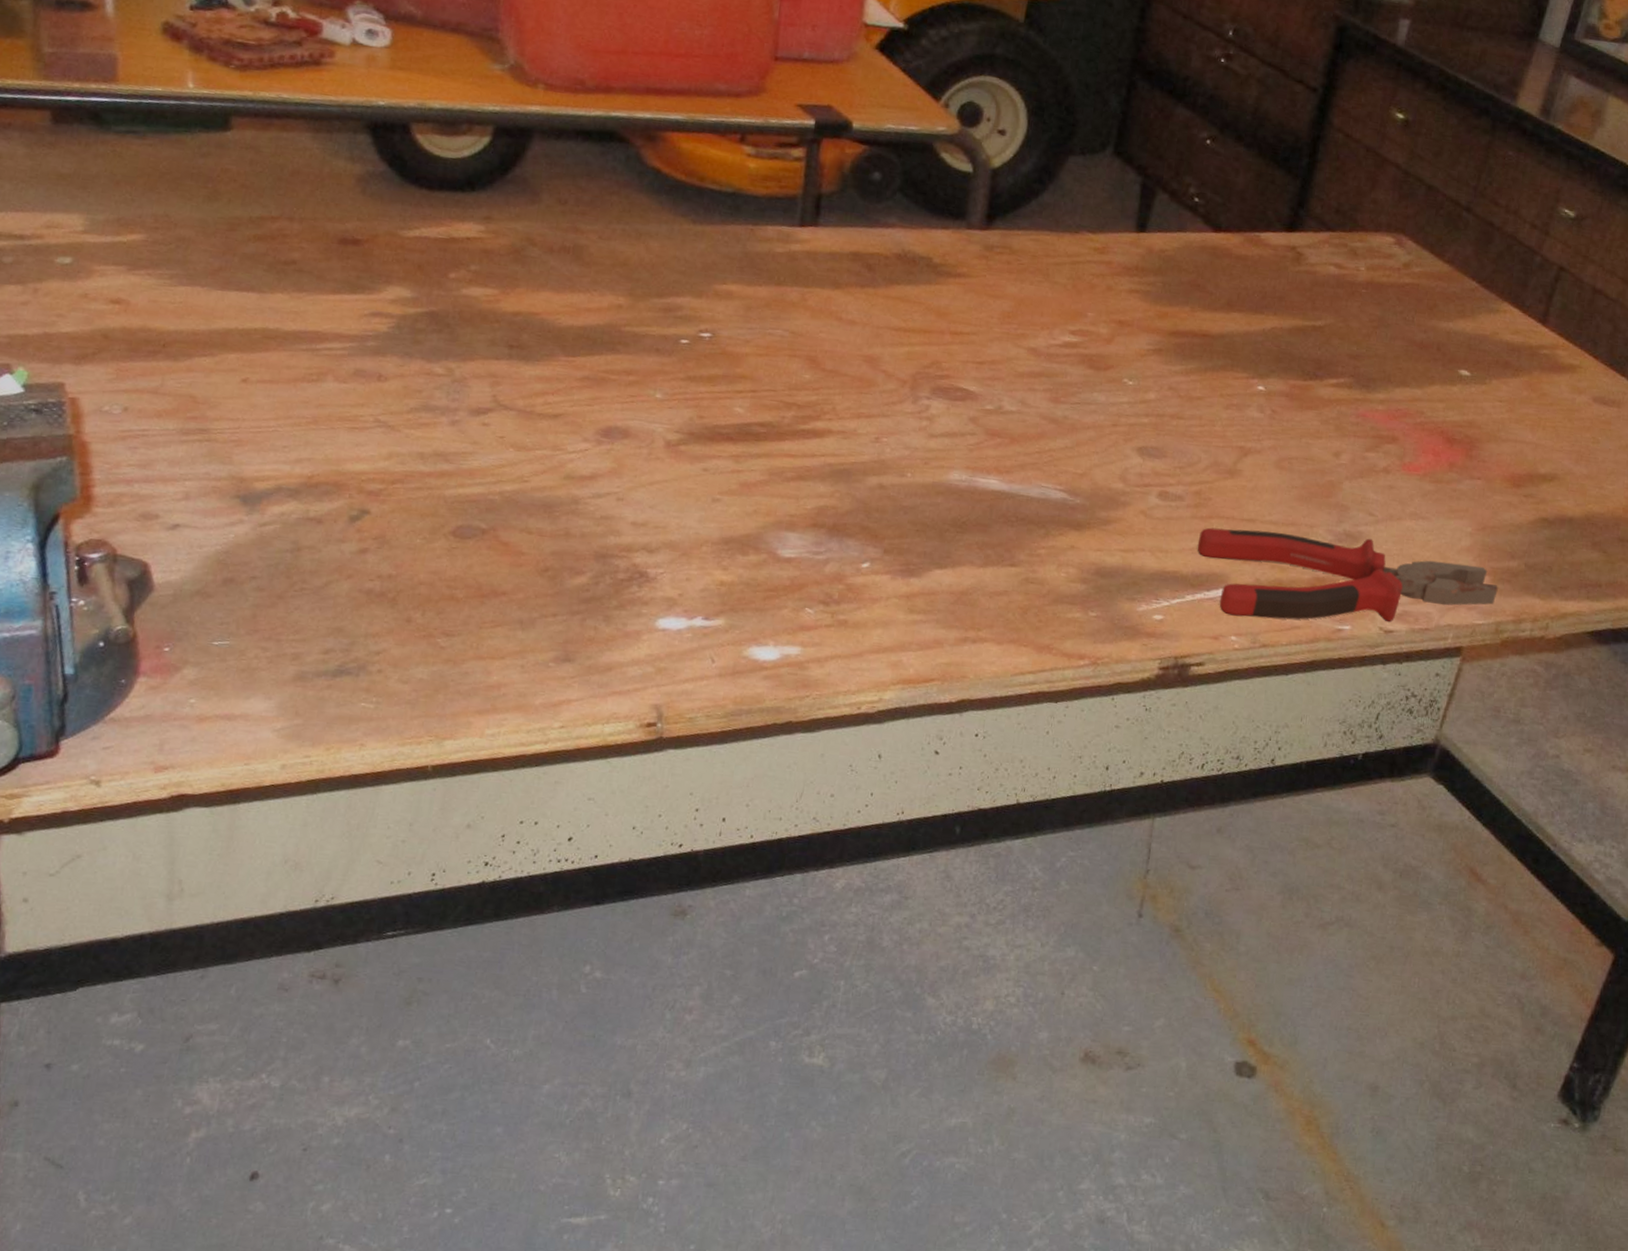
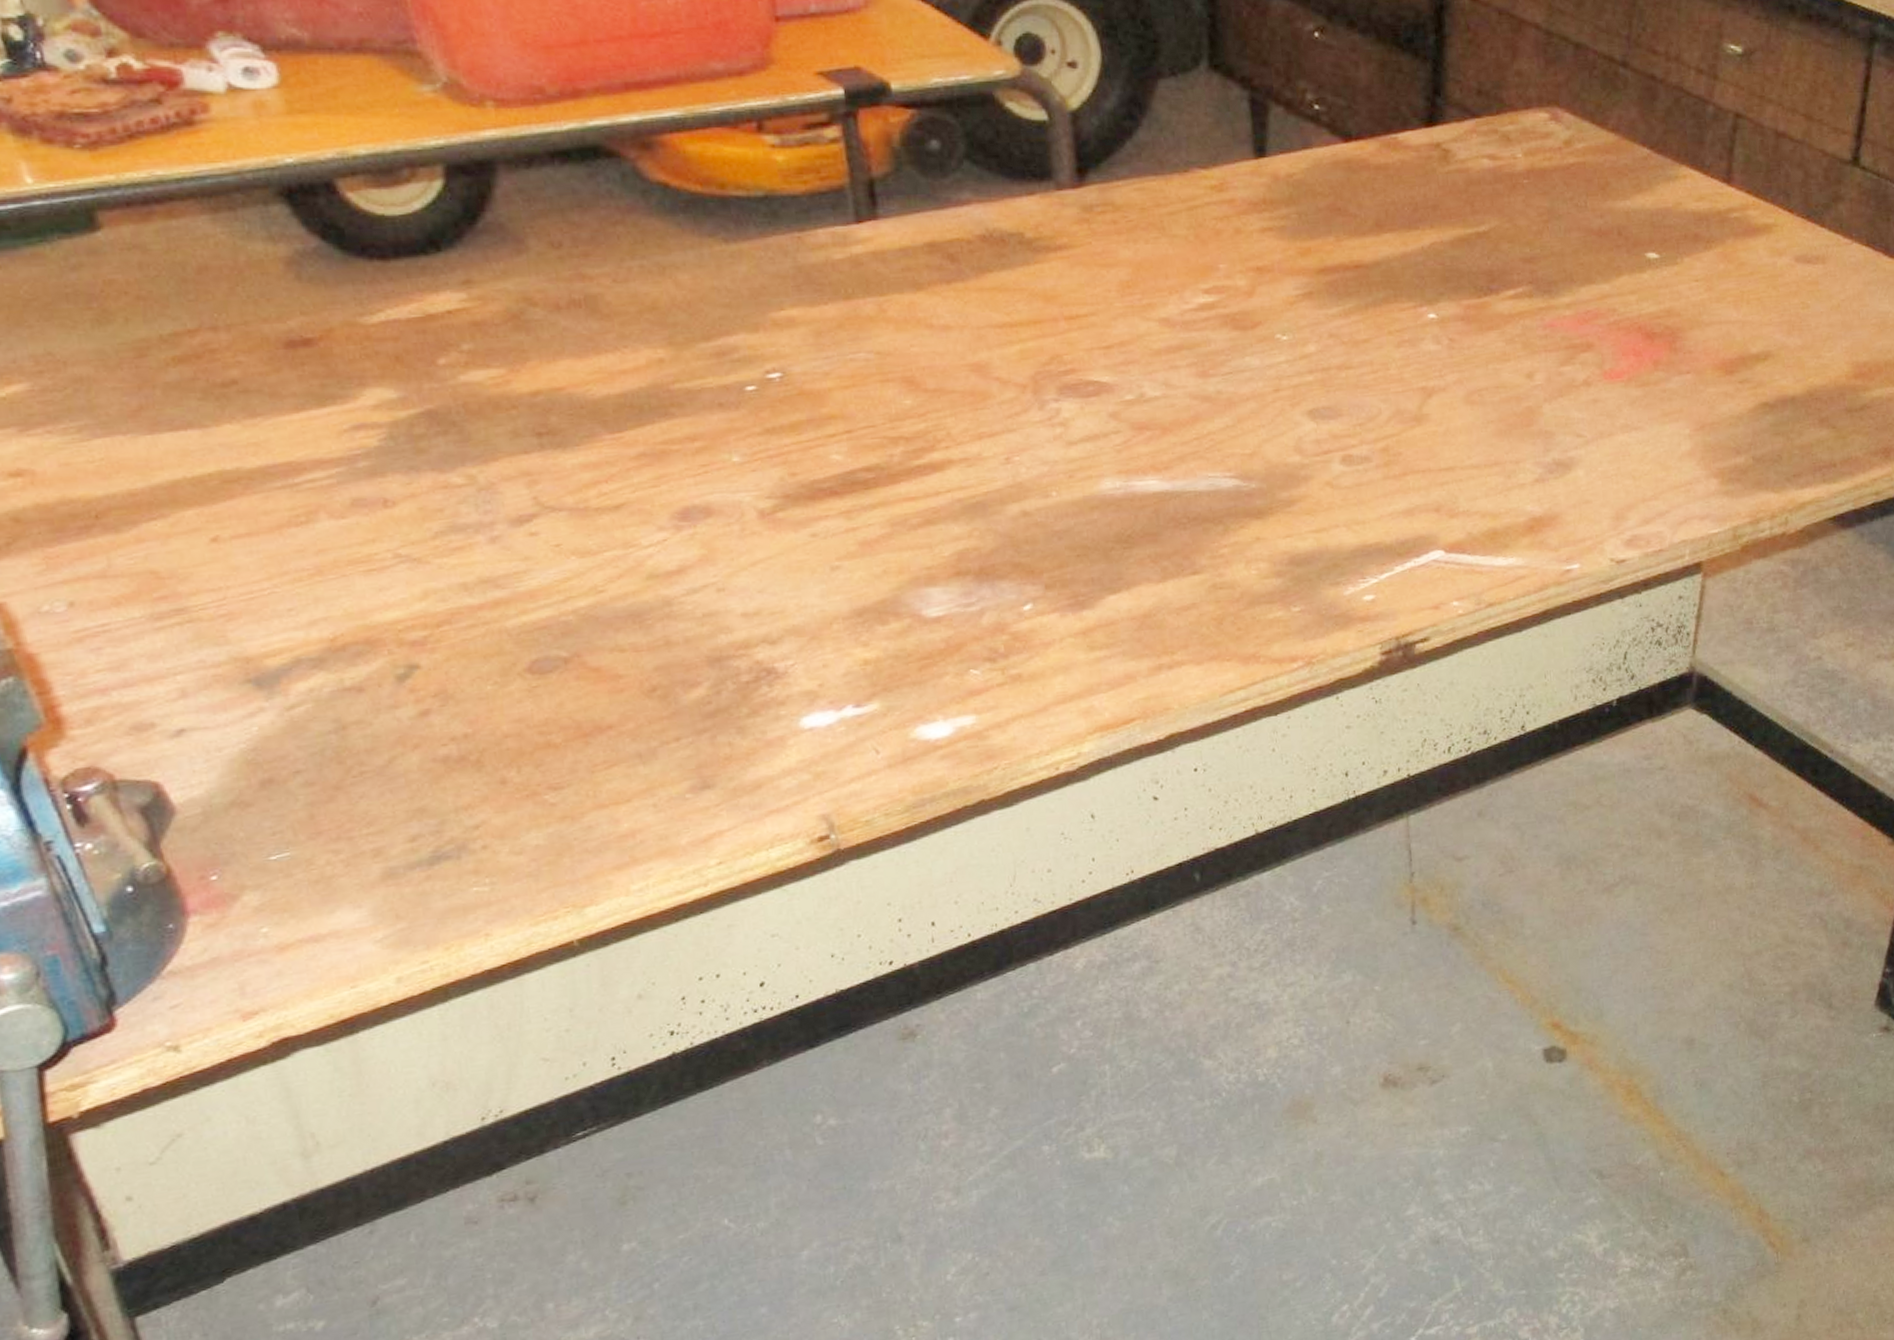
pliers: present [1197,527,1498,622] -> none [1396,462,1729,579]

